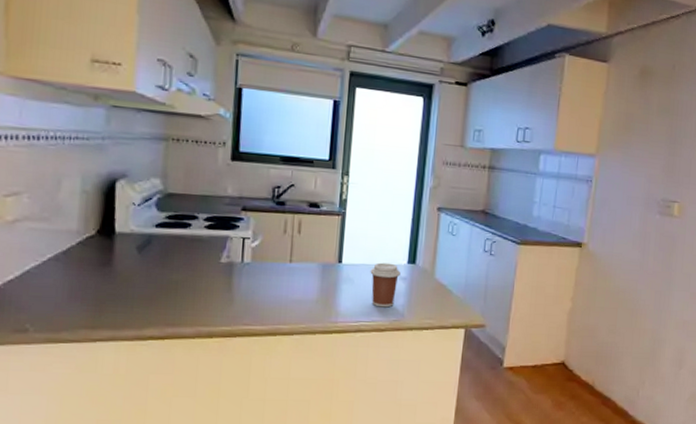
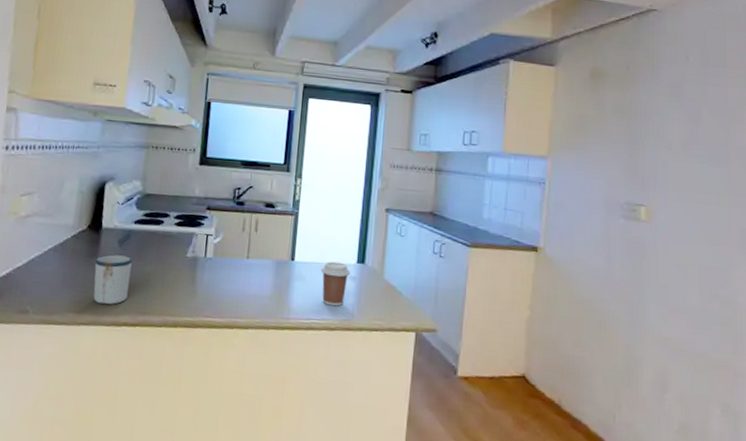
mug: none [108,261,156,318] -> present [93,254,133,305]

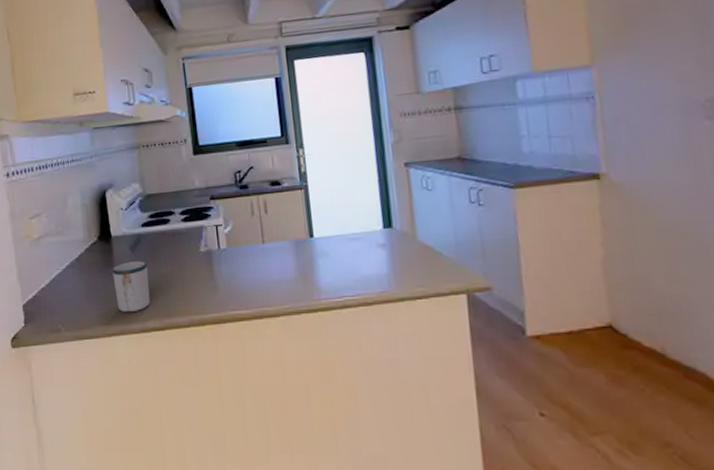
coffee cup: present [321,261,350,307] -> none [344,230,378,279]

